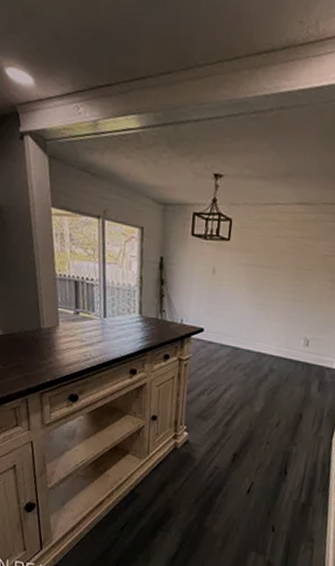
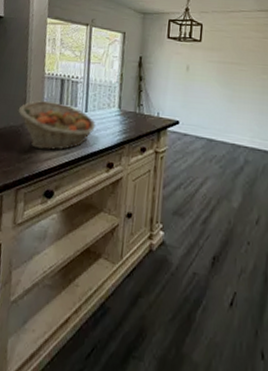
fruit basket: none [31,304,116,356] -> present [18,101,96,150]

